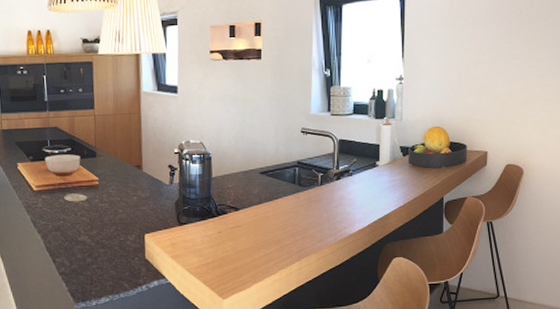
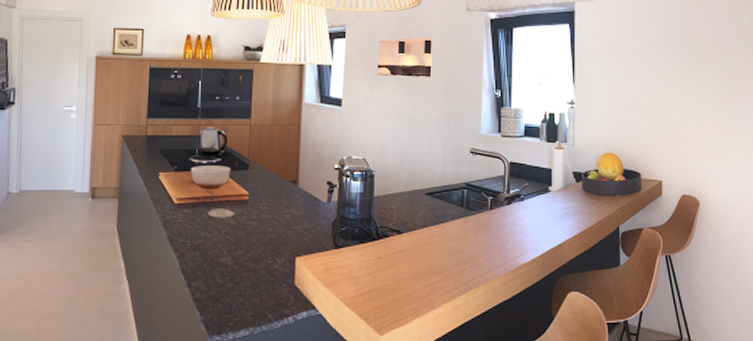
kettle: none [49,119,76,148] -> present [199,127,229,157]

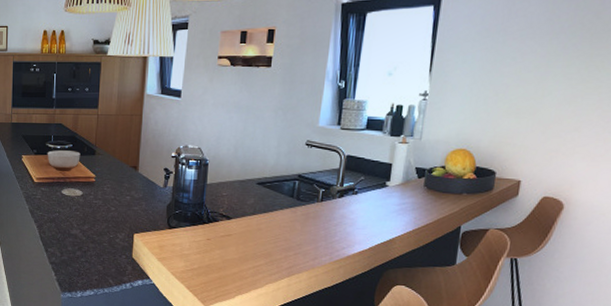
kettle: present [199,127,229,157] -> none [54,116,79,143]

